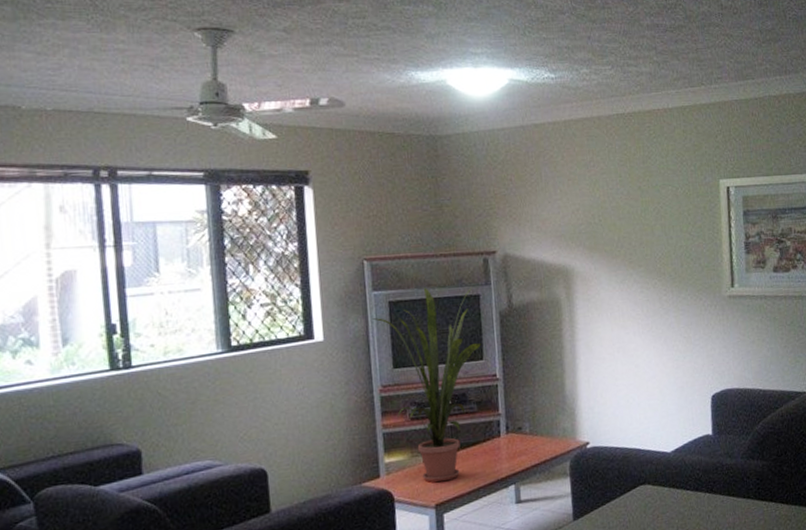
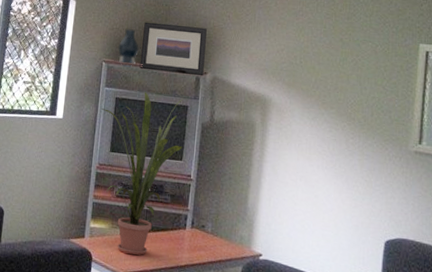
vase: none [380,213,408,263] -> present [118,29,139,68]
picture frame: none [408,198,492,261] -> present [139,22,207,76]

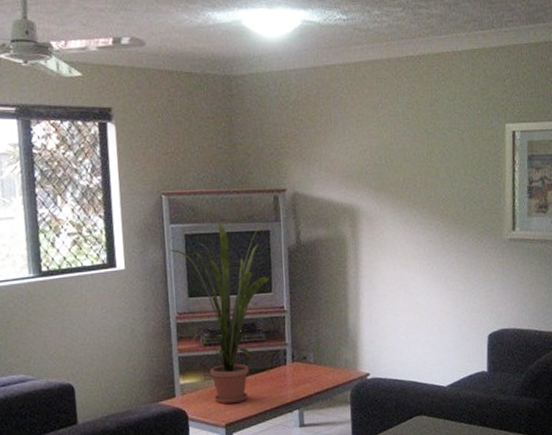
vase: present [118,29,139,68] -> none [177,150,203,198]
picture frame: present [139,22,207,76] -> none [204,137,282,197]

